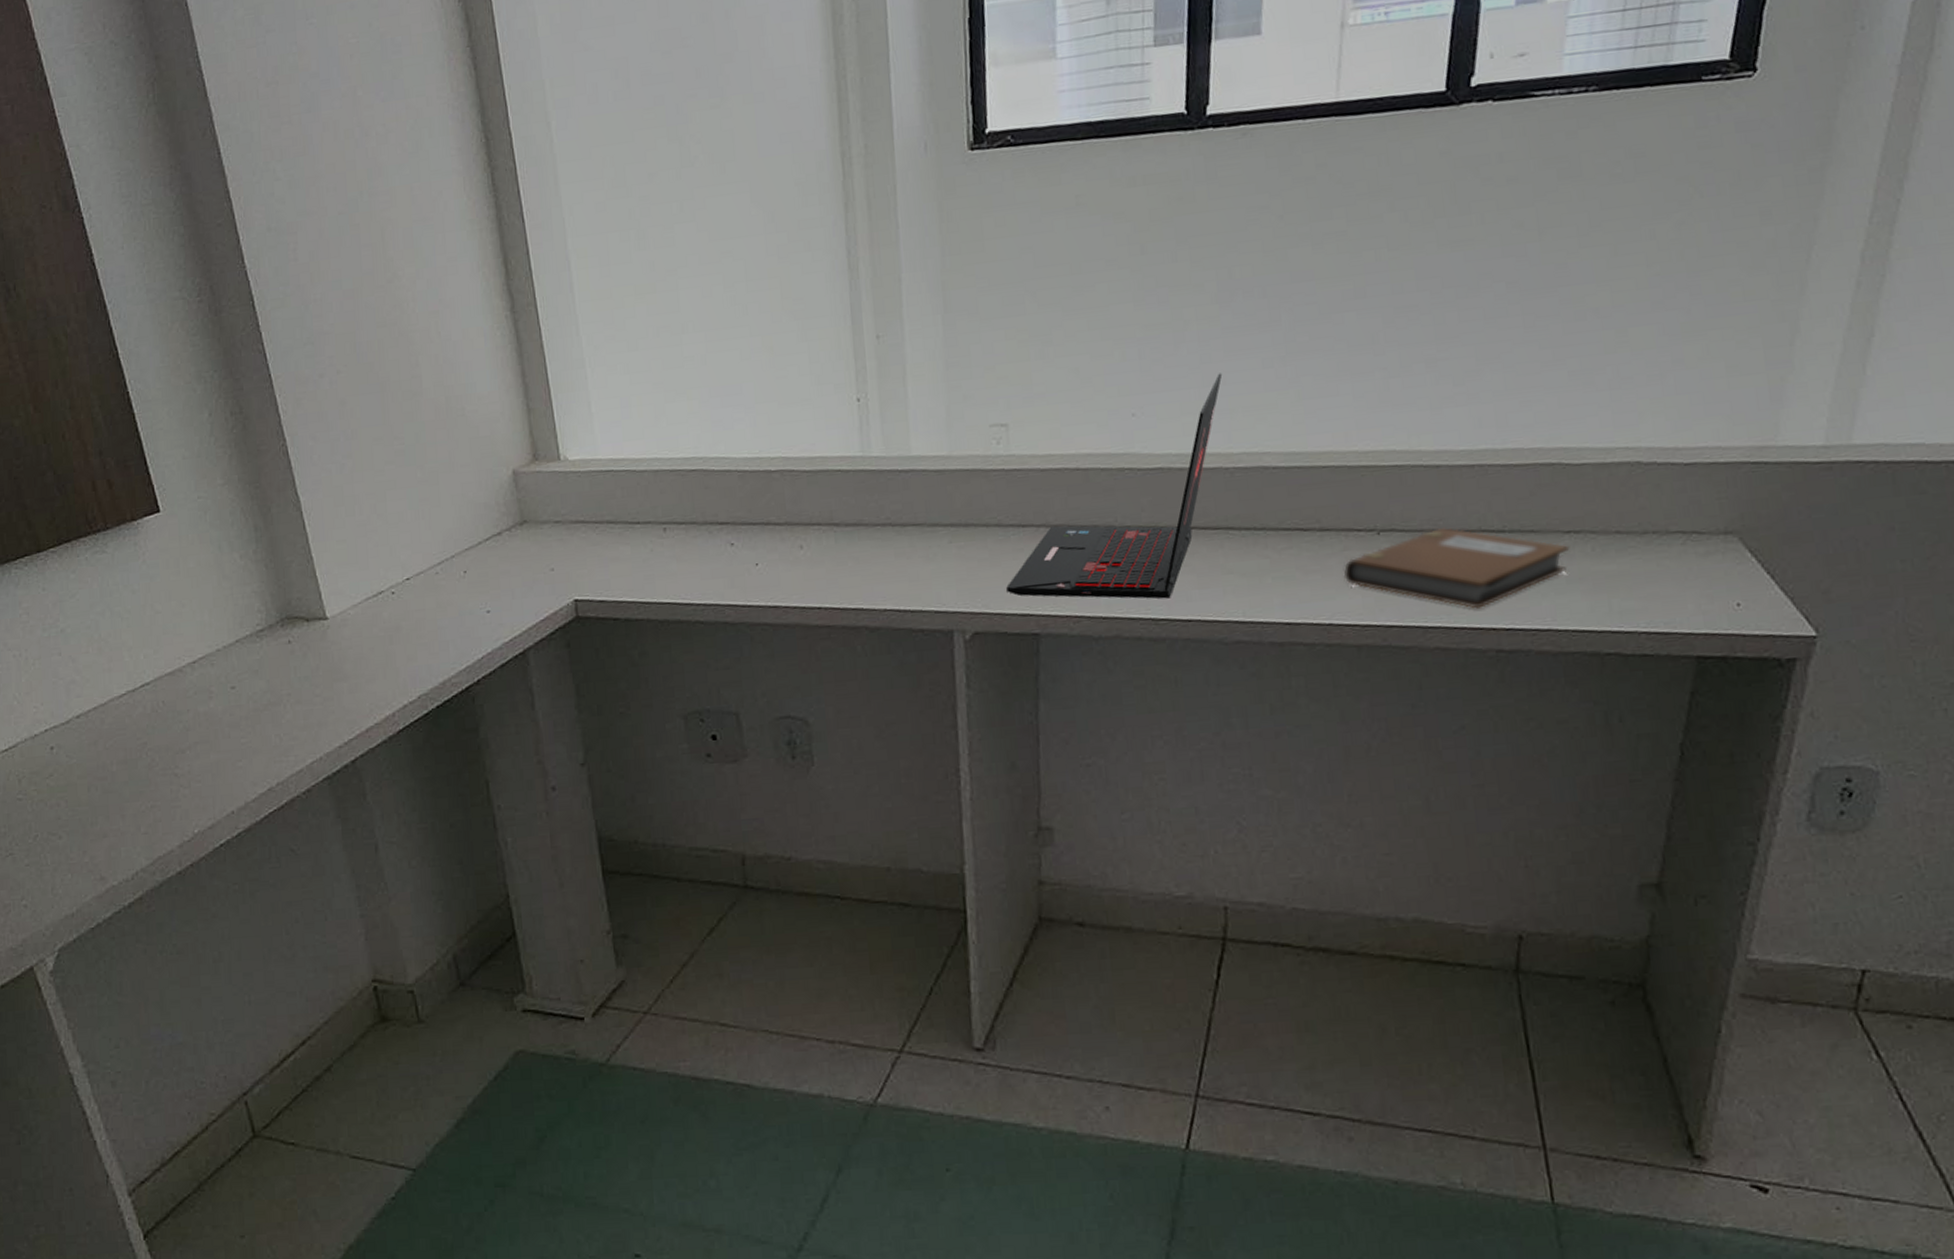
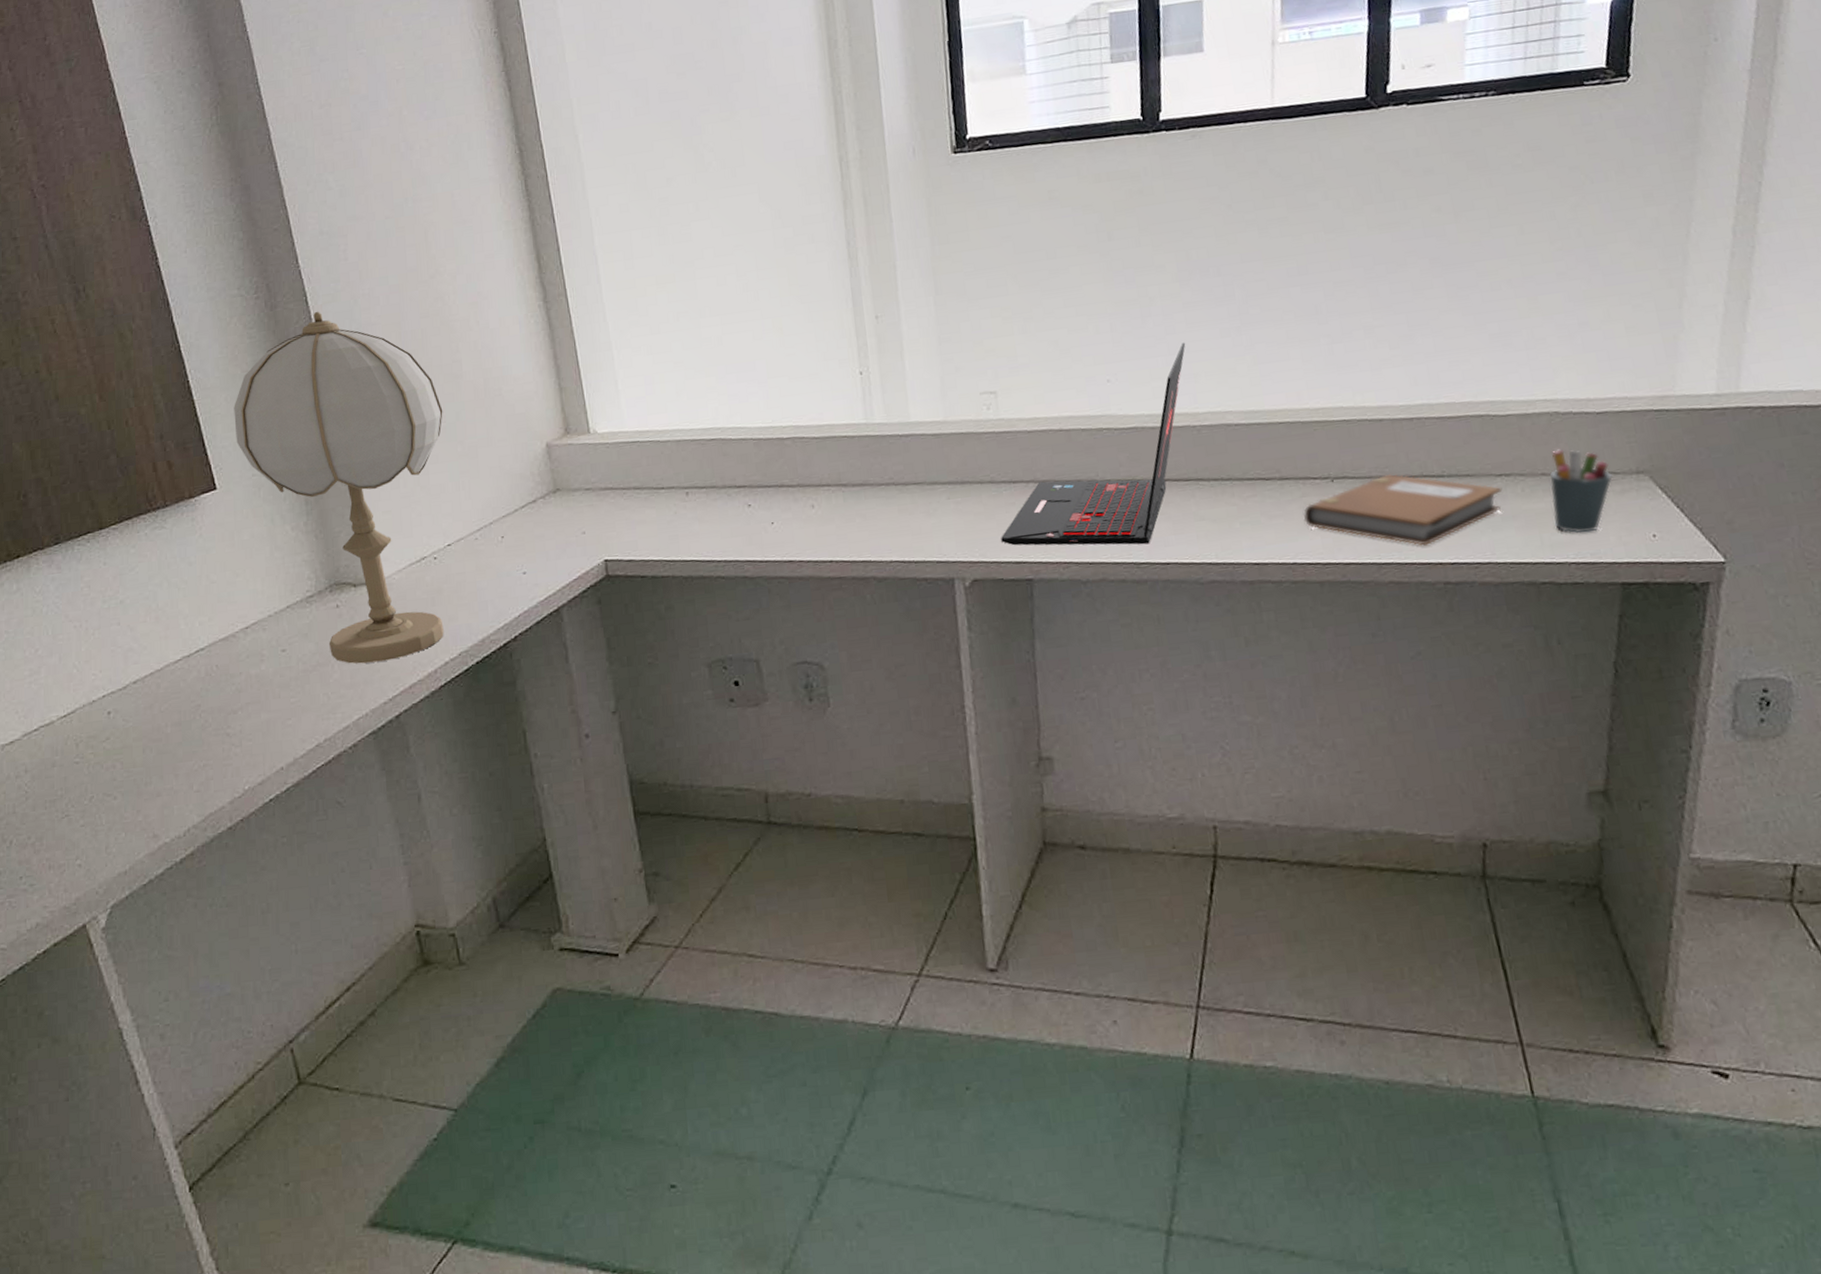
table lamp: none [177,318,403,704] -> present [234,312,444,664]
pen holder: none [1624,504,1696,600] -> present [1550,449,1612,534]

